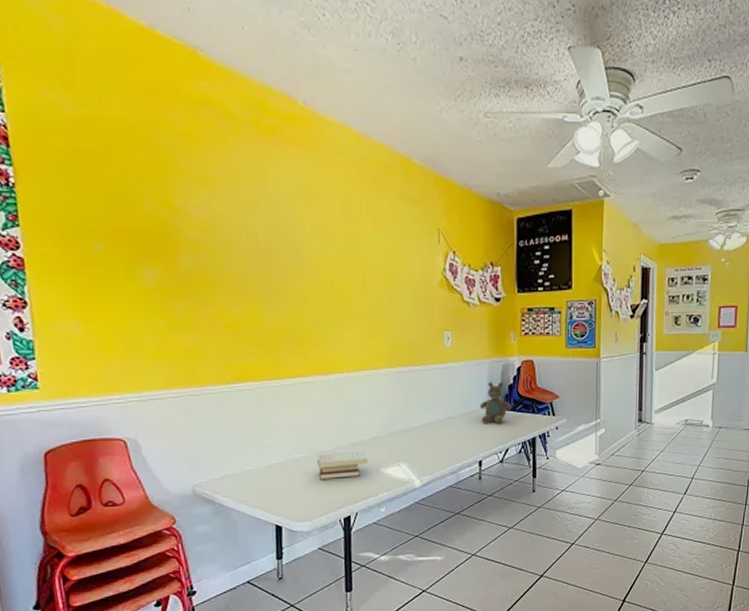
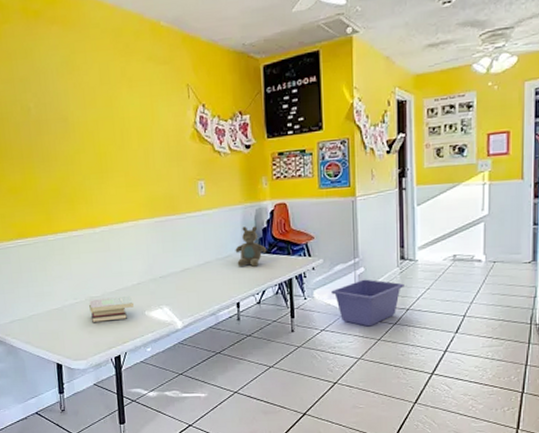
storage bin: none [573,440,641,488] -> present [331,279,404,327]

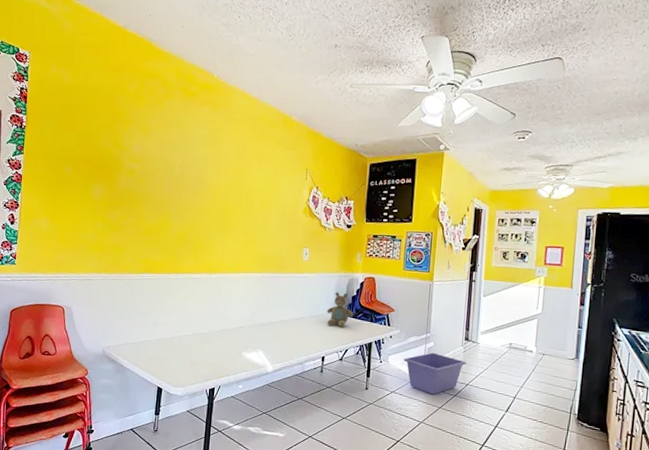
books: present [89,295,134,323] -> none [195,335,234,357]

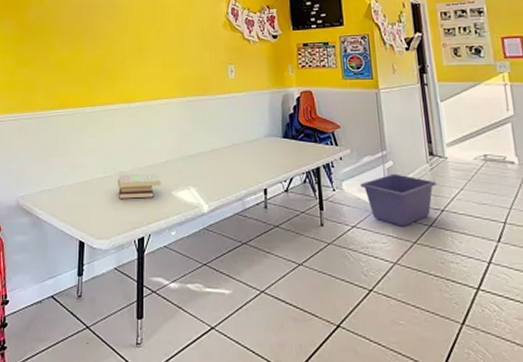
books: none [195,335,234,357] -> present [118,173,161,200]
stuffed animal: present [327,292,354,328] -> none [262,111,294,152]

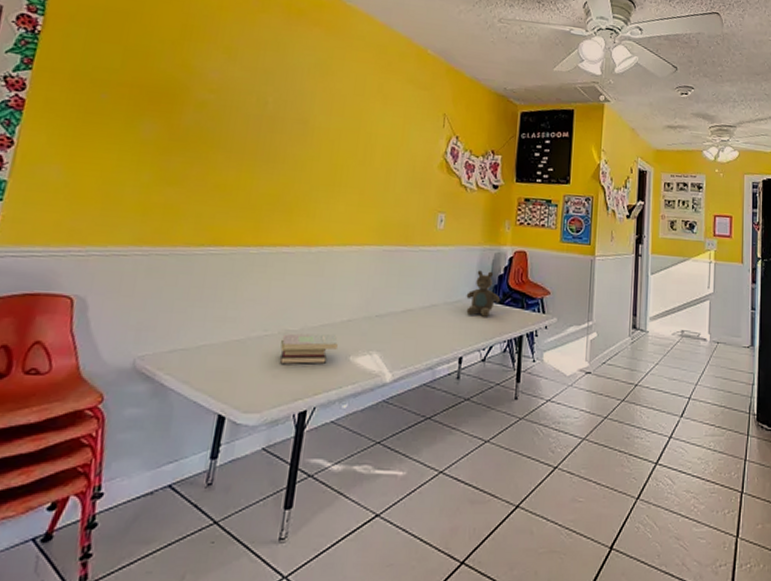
stuffed animal: none [262,111,294,152] -> present [466,270,501,317]
storage bin: present [360,173,436,227] -> none [562,345,634,401]

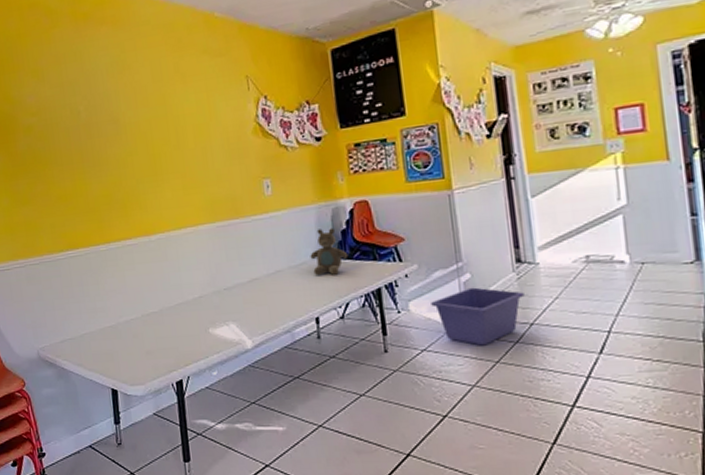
books: present [280,333,338,365] -> none [146,310,196,343]
storage bin: none [562,345,634,401] -> present [431,287,525,346]

